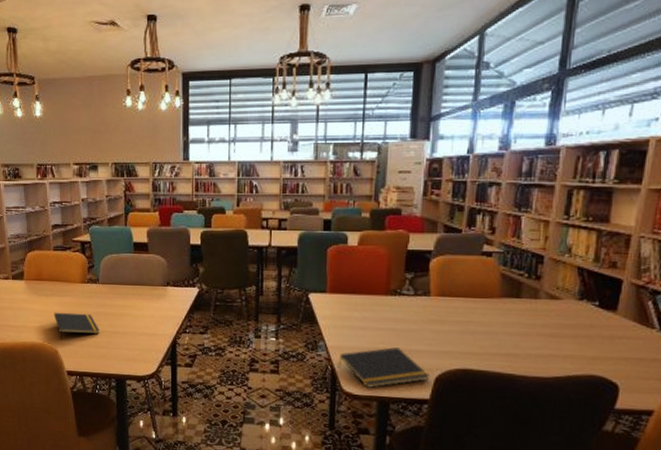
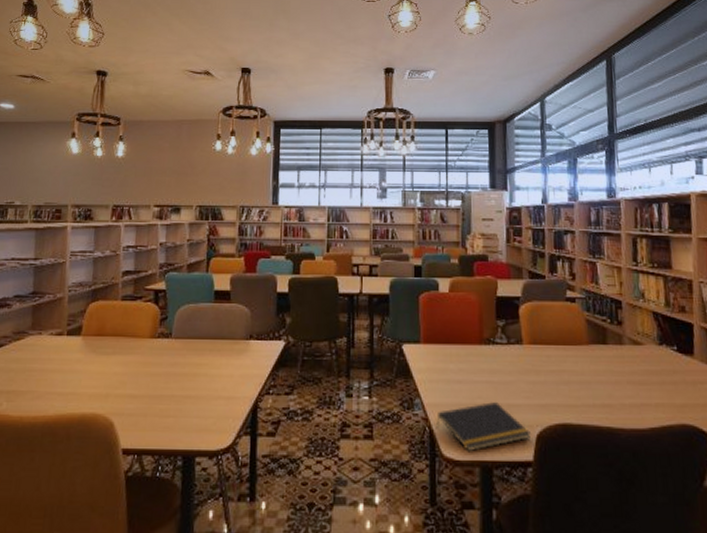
notepad: present [54,312,99,340] -> none [113,374,168,409]

